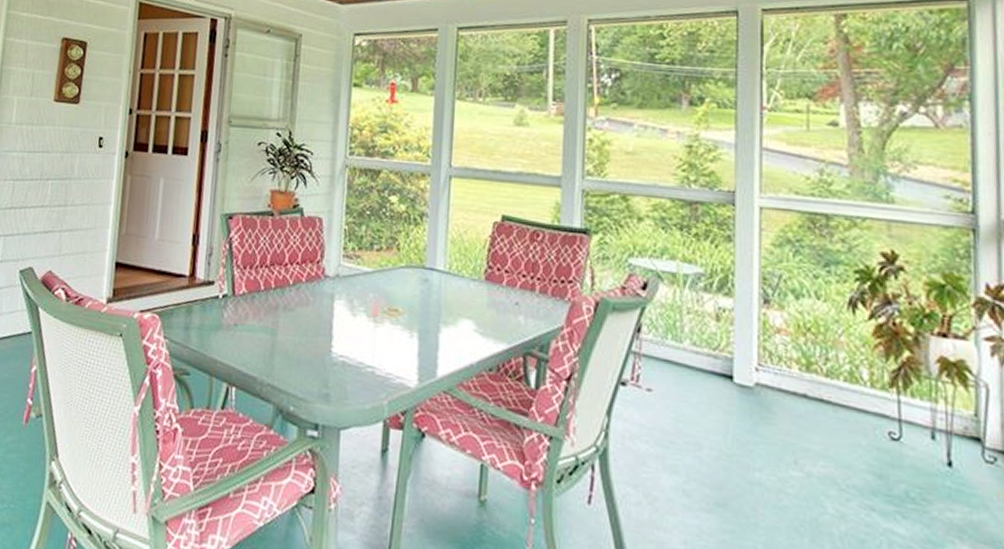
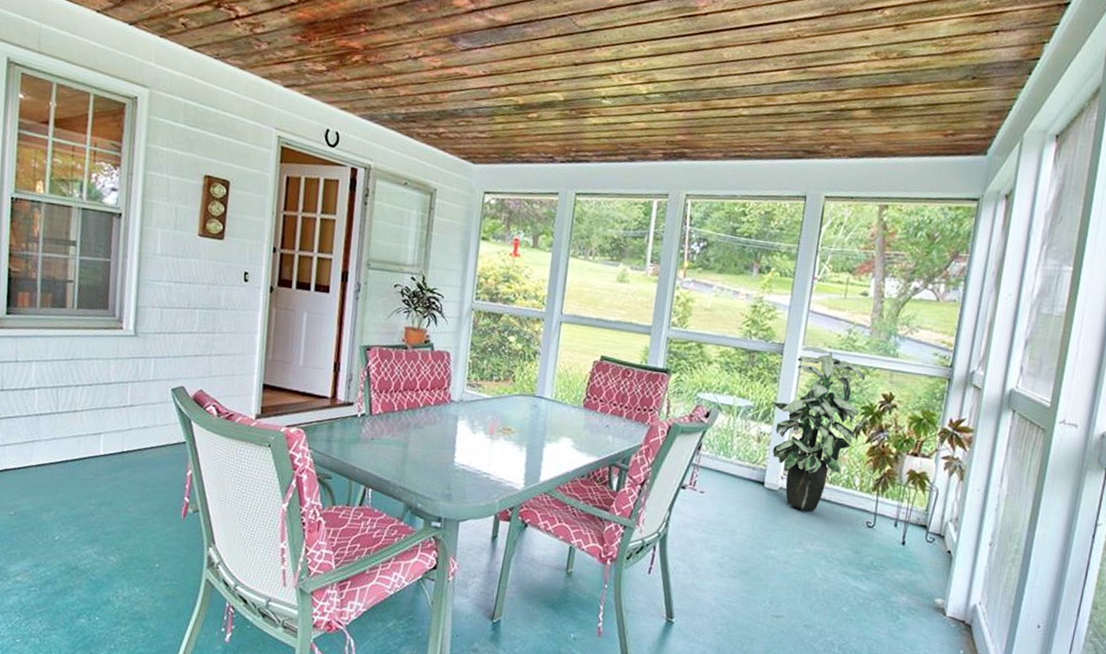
indoor plant: none [729,193,854,416] -> present [772,346,866,511]

